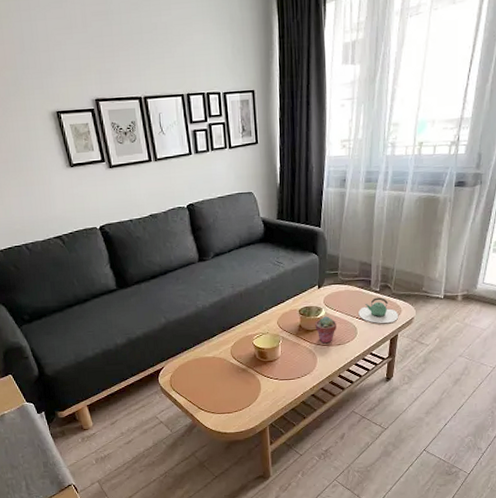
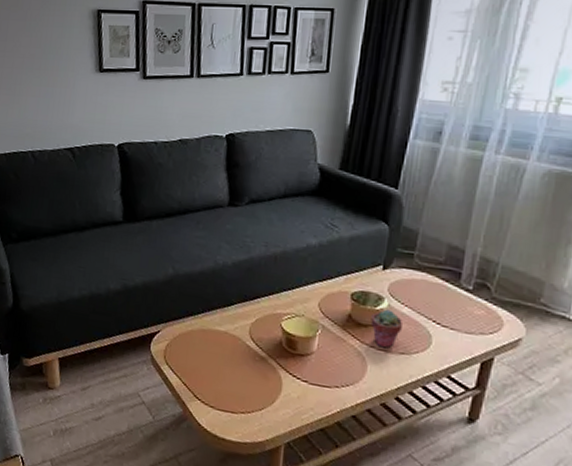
teapot: present [358,297,399,323] -> none [437,298,499,339]

